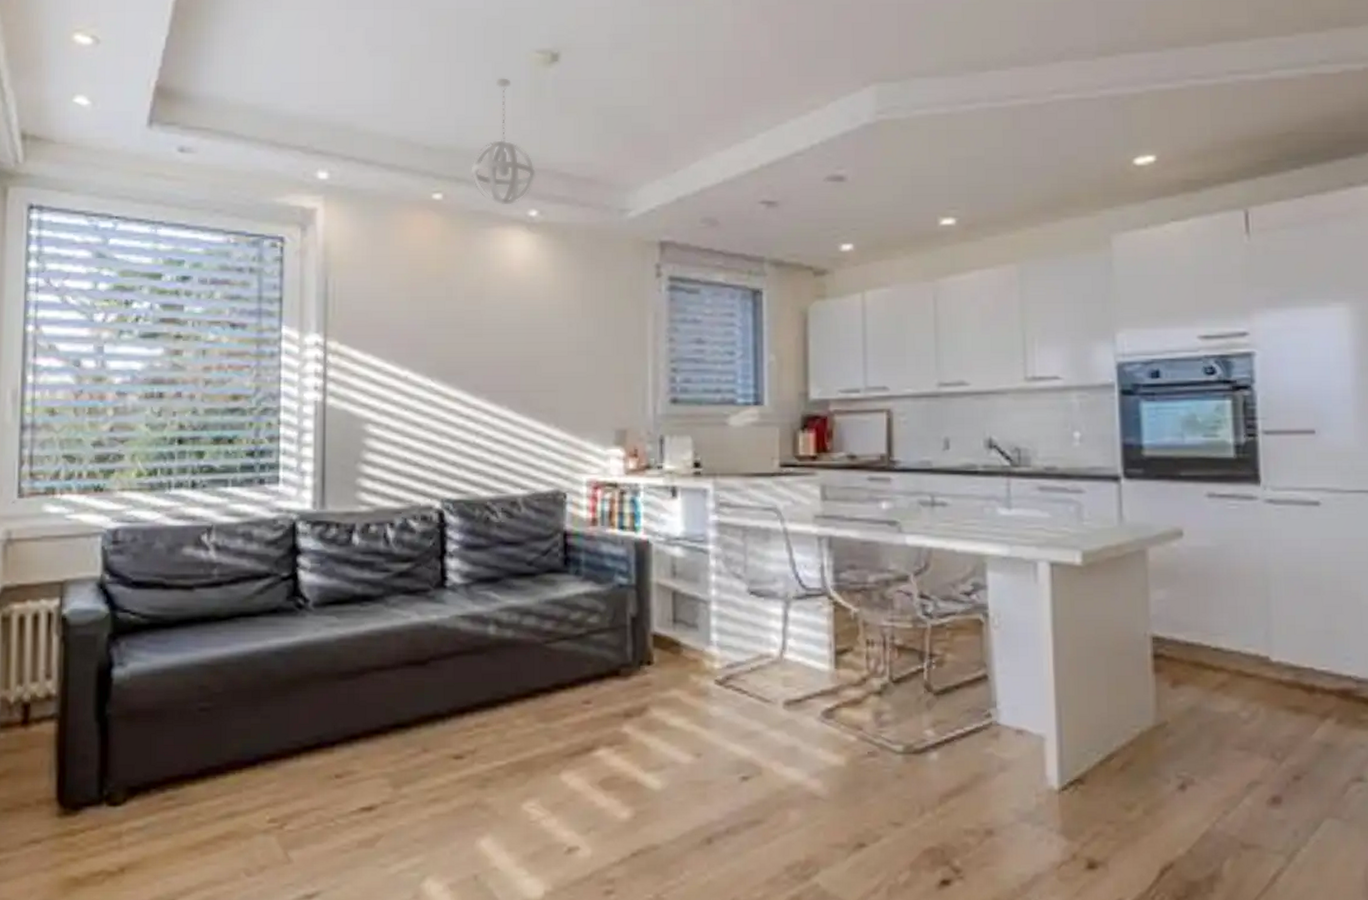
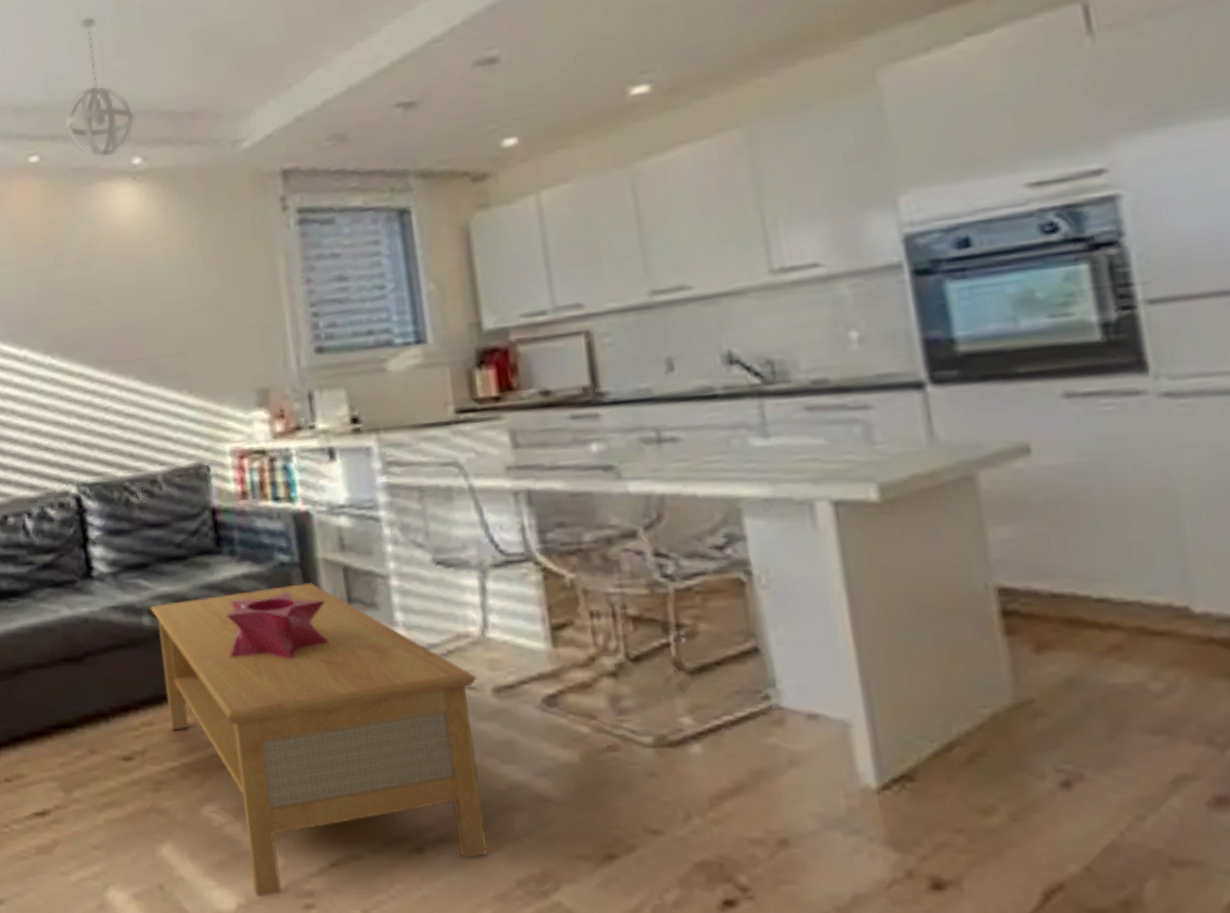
coffee table: none [496,604,773,886] -> present [150,583,489,898]
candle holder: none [565,610,654,671] -> present [226,591,329,660]

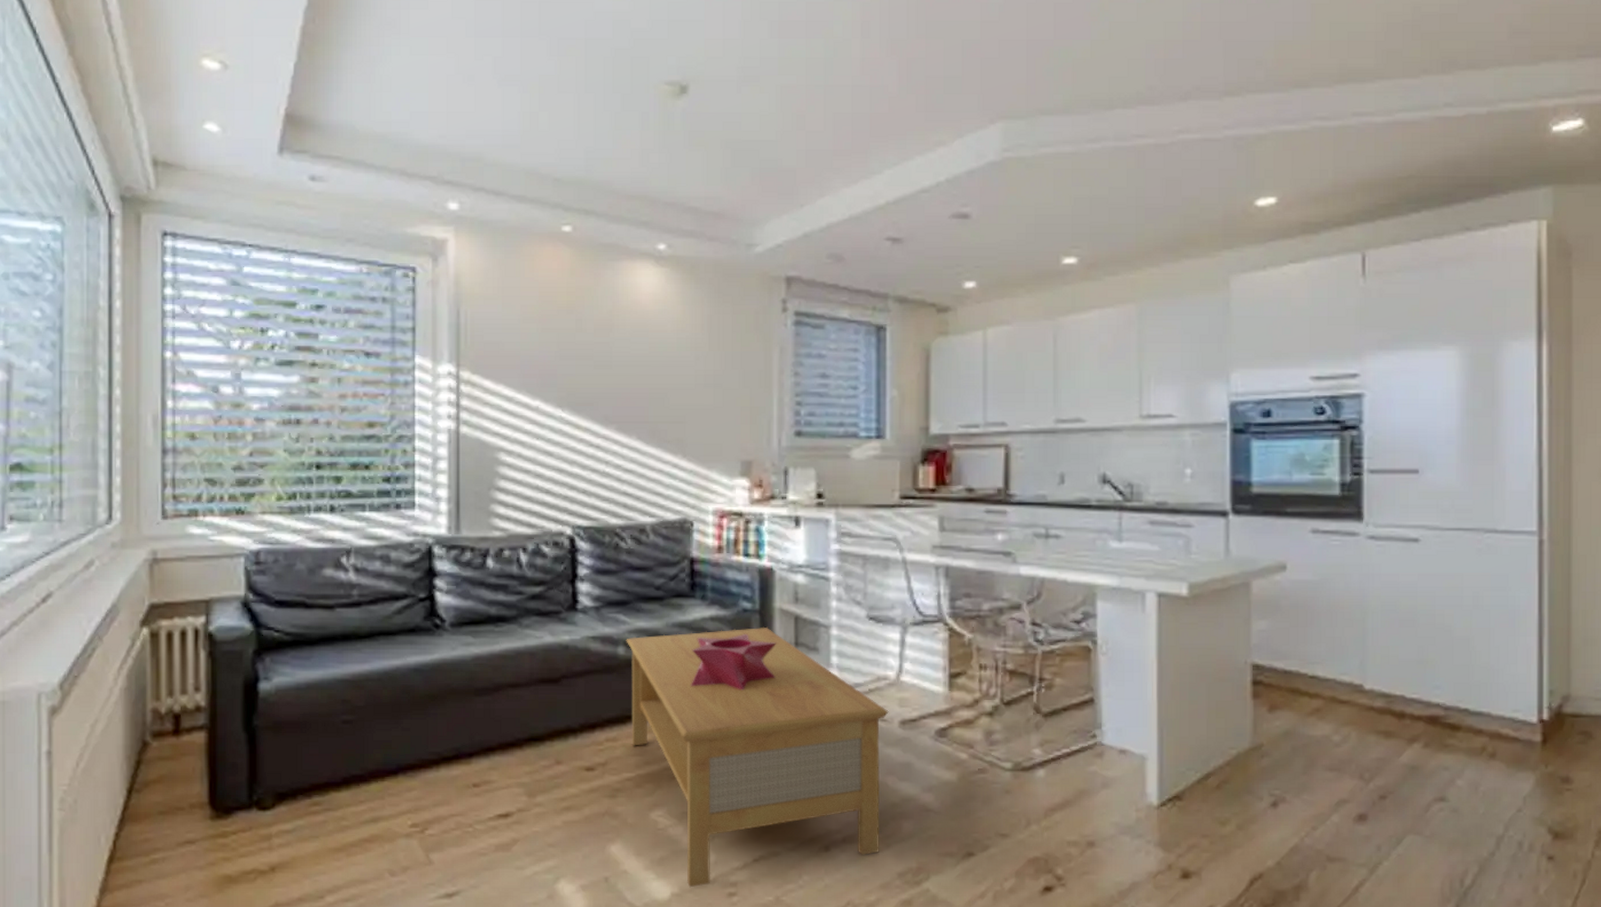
pendant light: present [65,17,135,157] -> none [601,110,664,238]

